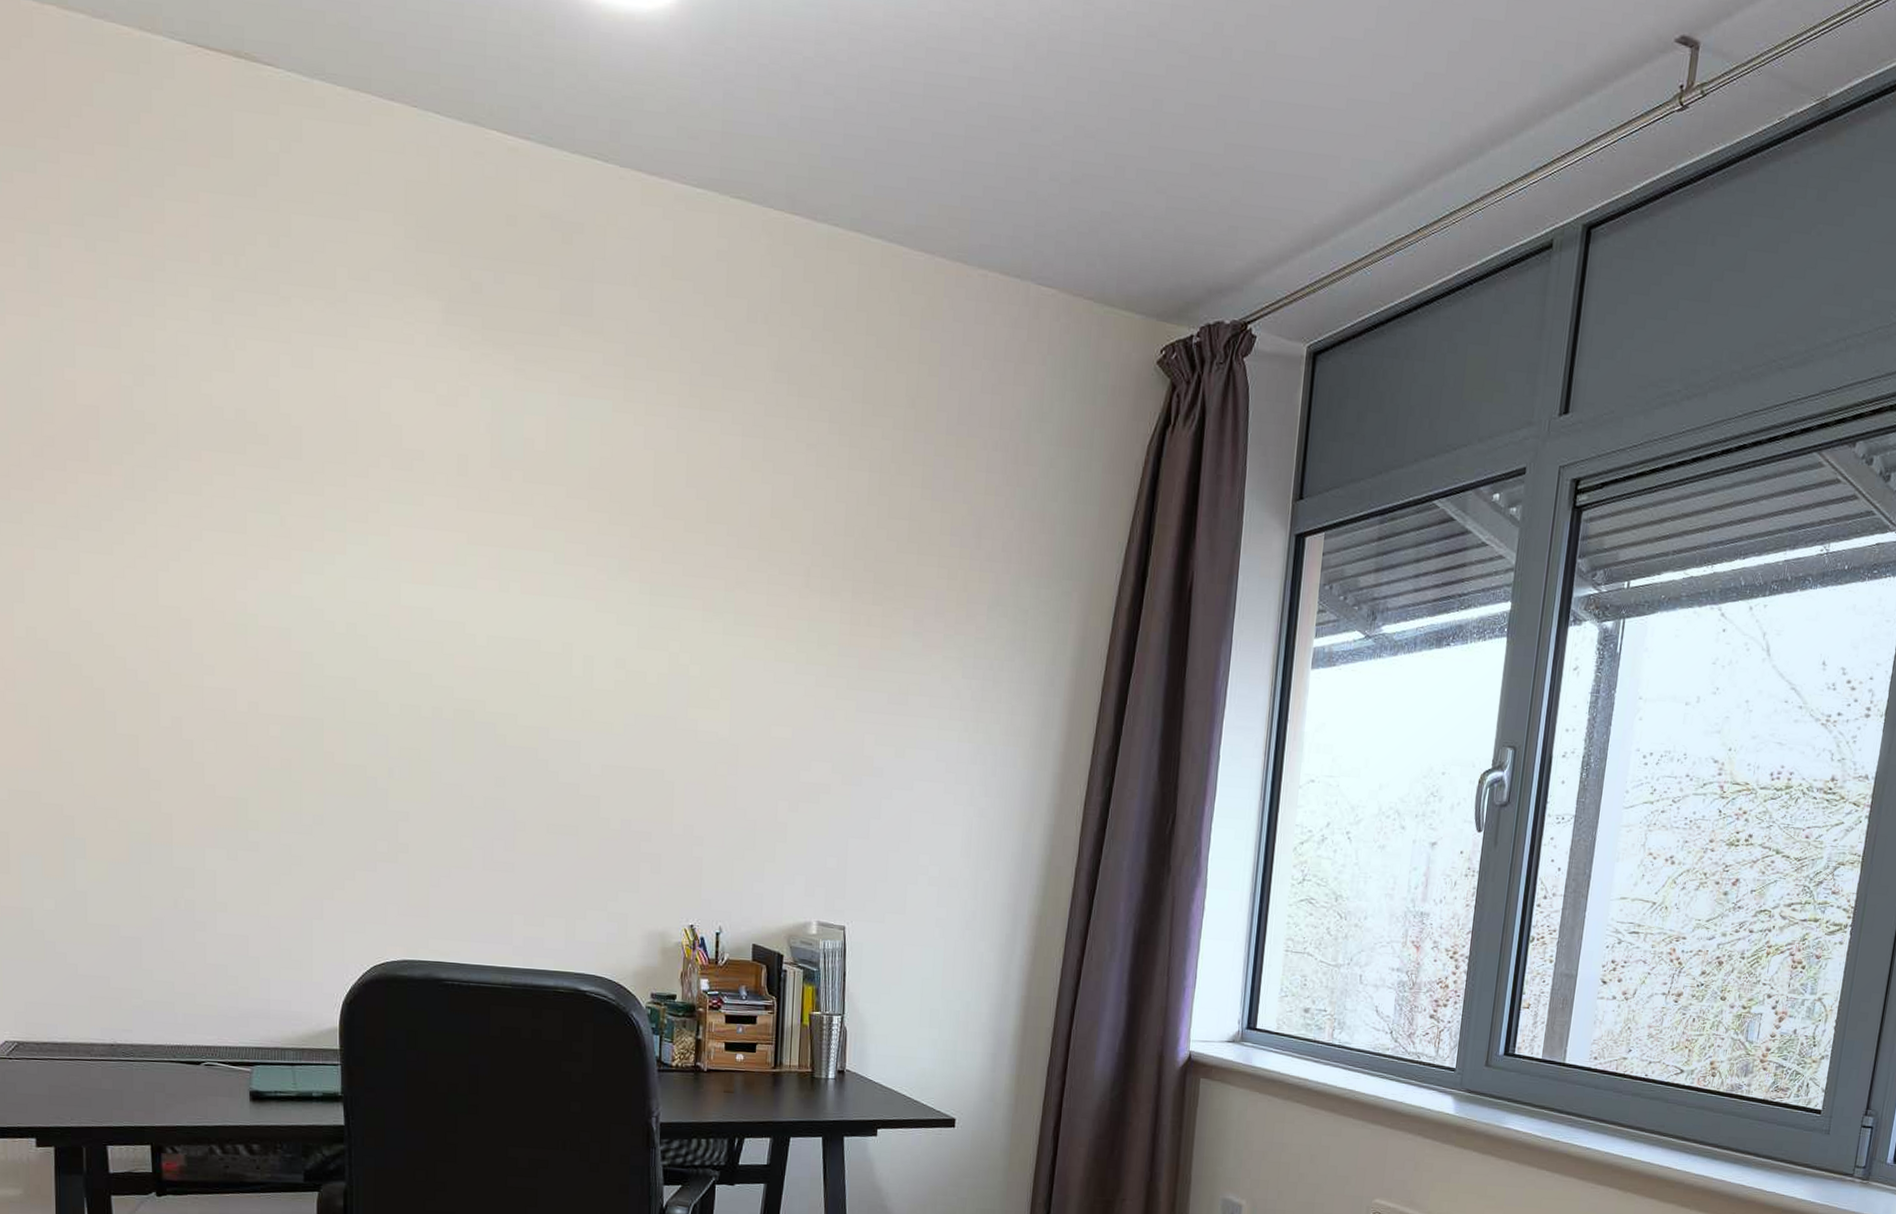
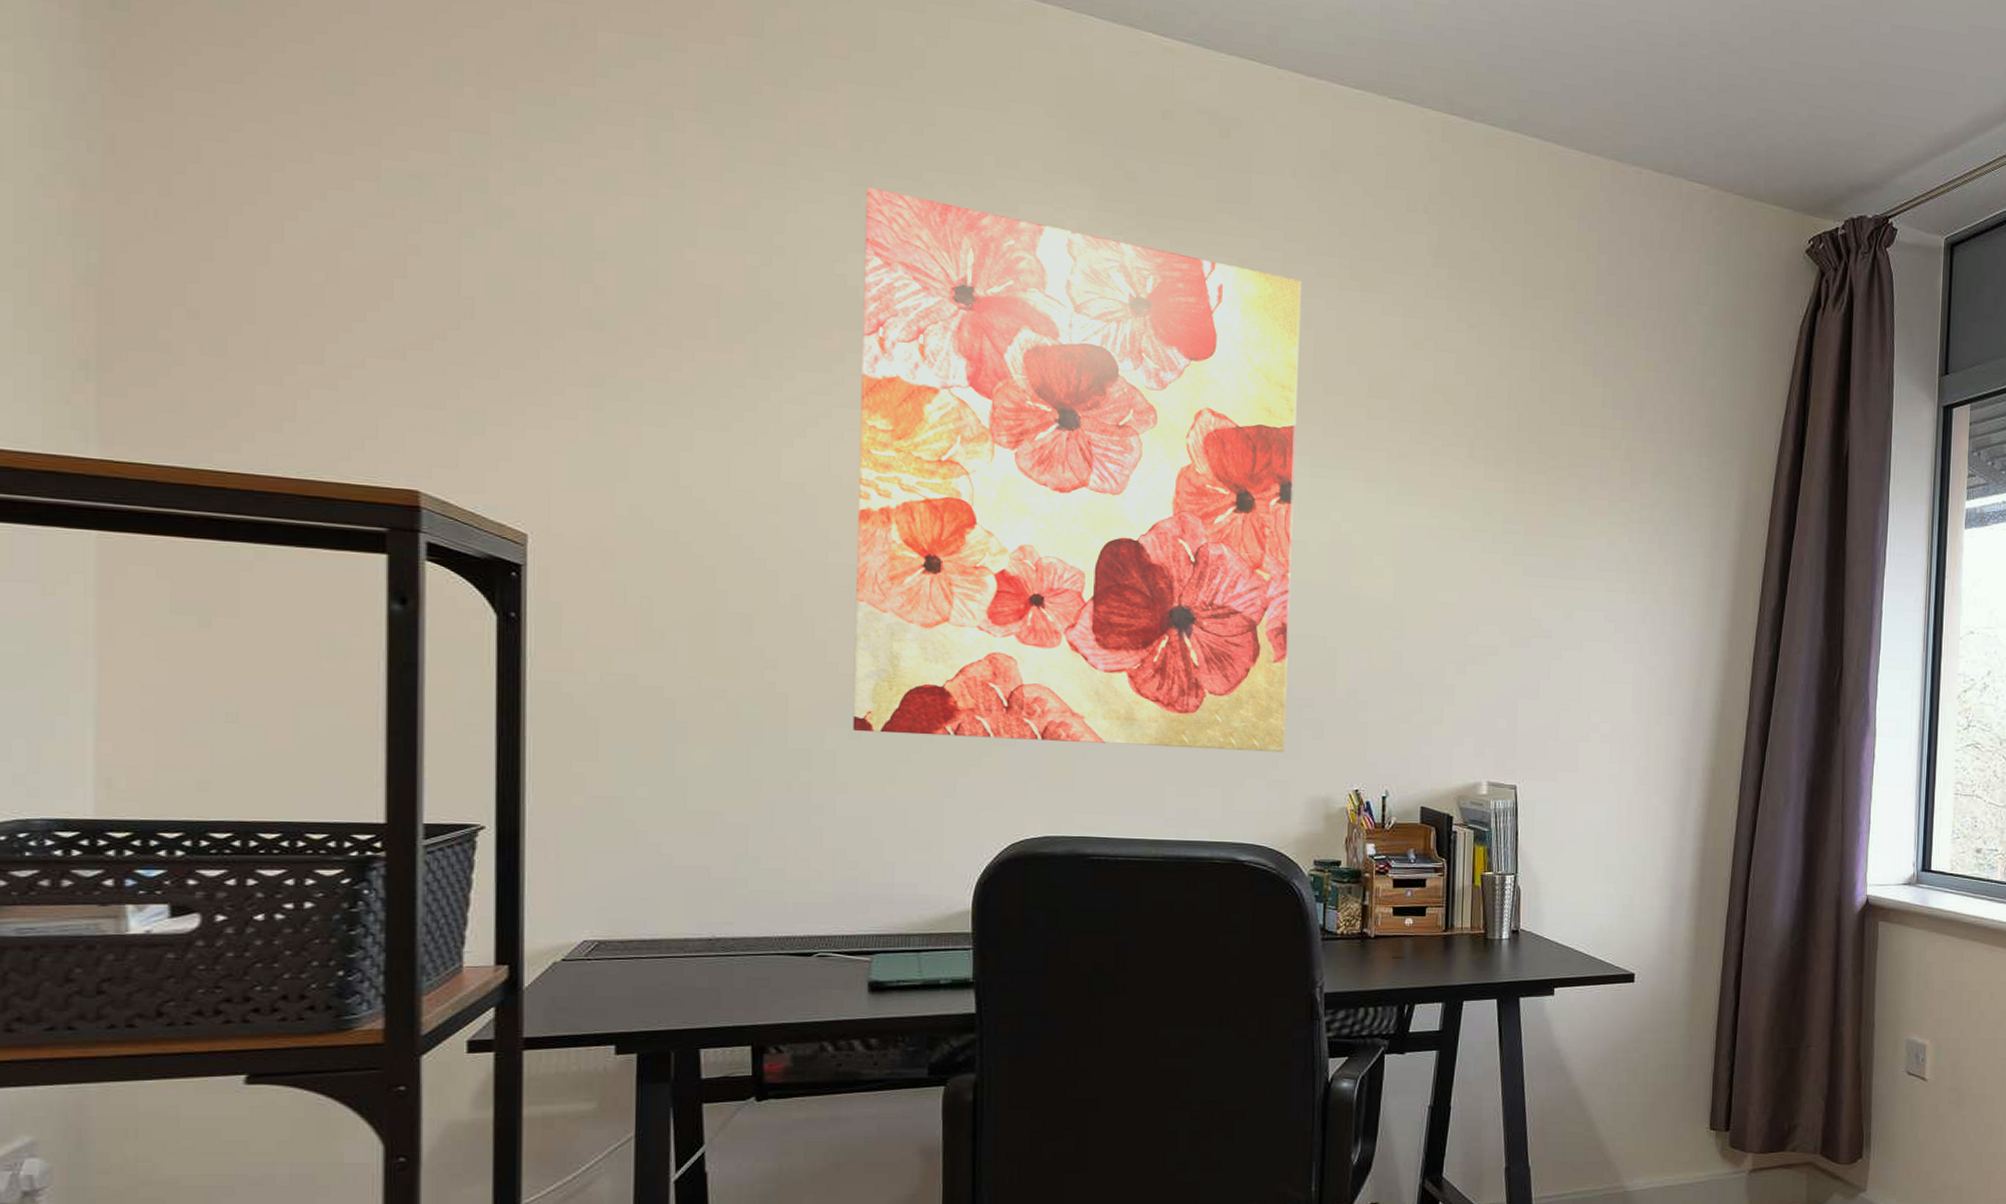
wall art: none [227,302,643,886] -> present [852,187,1302,753]

